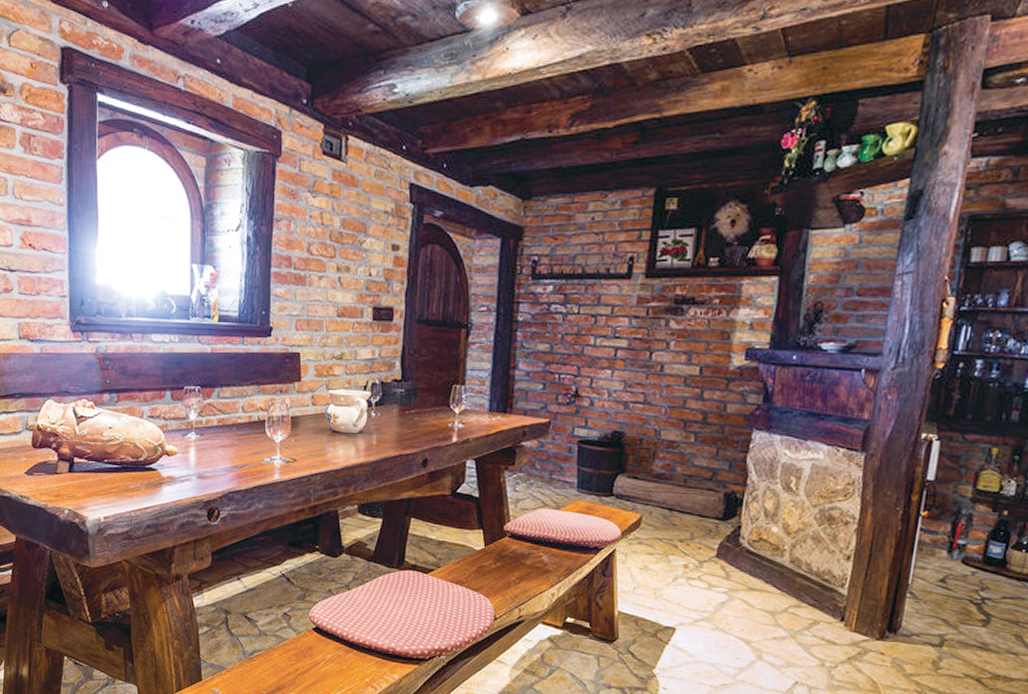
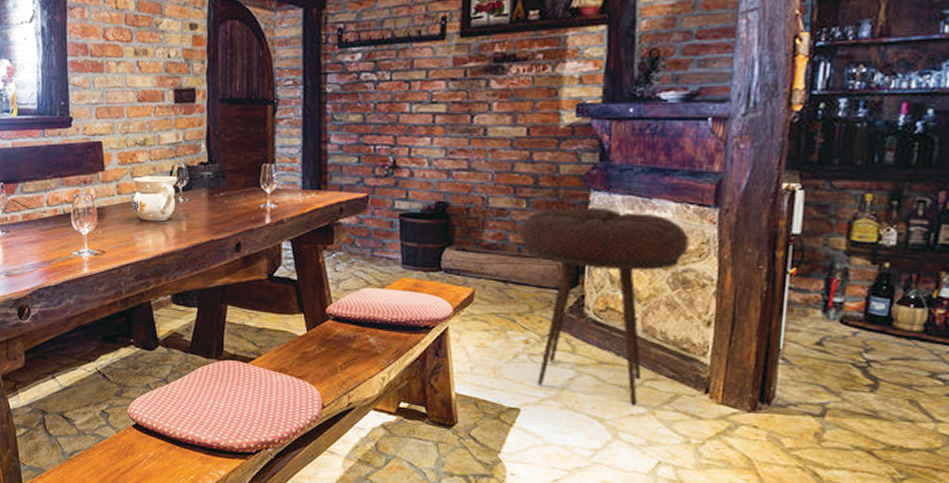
stool: none [686,444,837,630] -> present [519,207,689,406]

